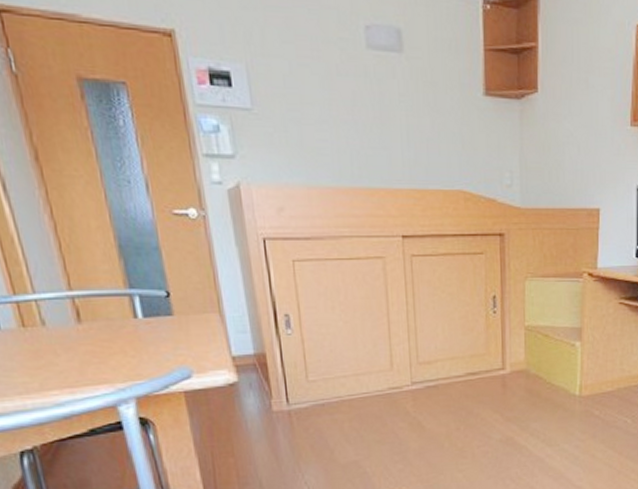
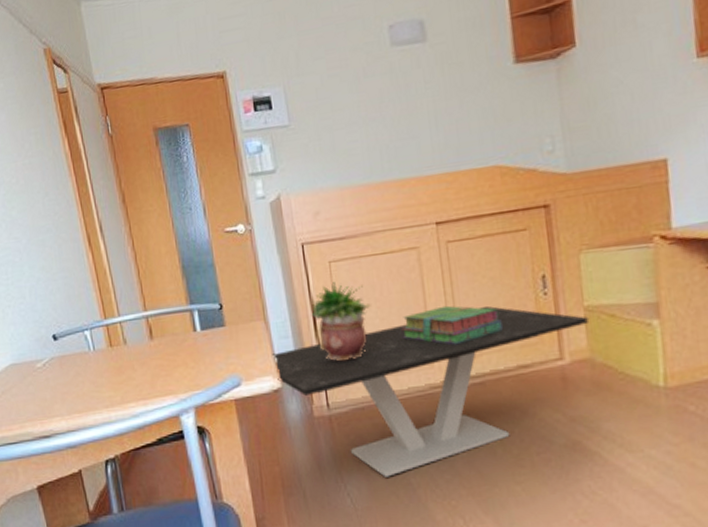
coffee table: none [228,318,528,467] -> present [272,305,590,477]
potted plant: none [272,281,335,360] -> present [311,282,371,362]
stack of books: none [364,314,458,351] -> present [401,305,504,345]

